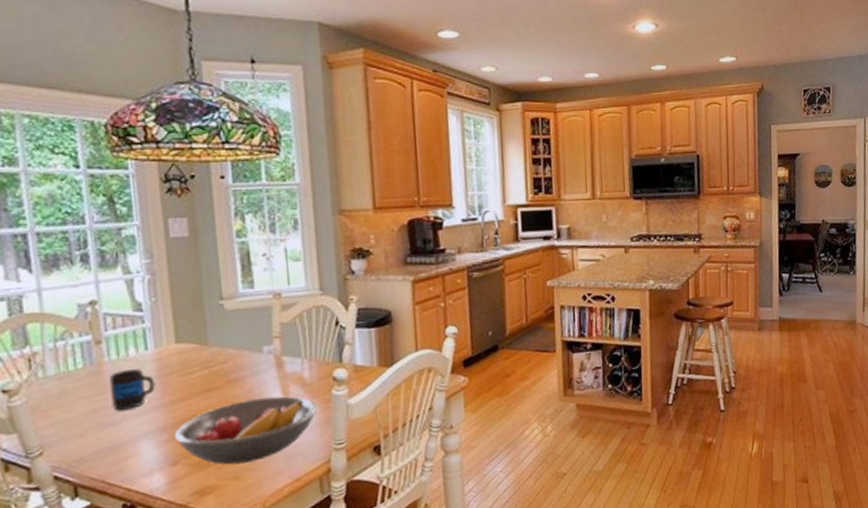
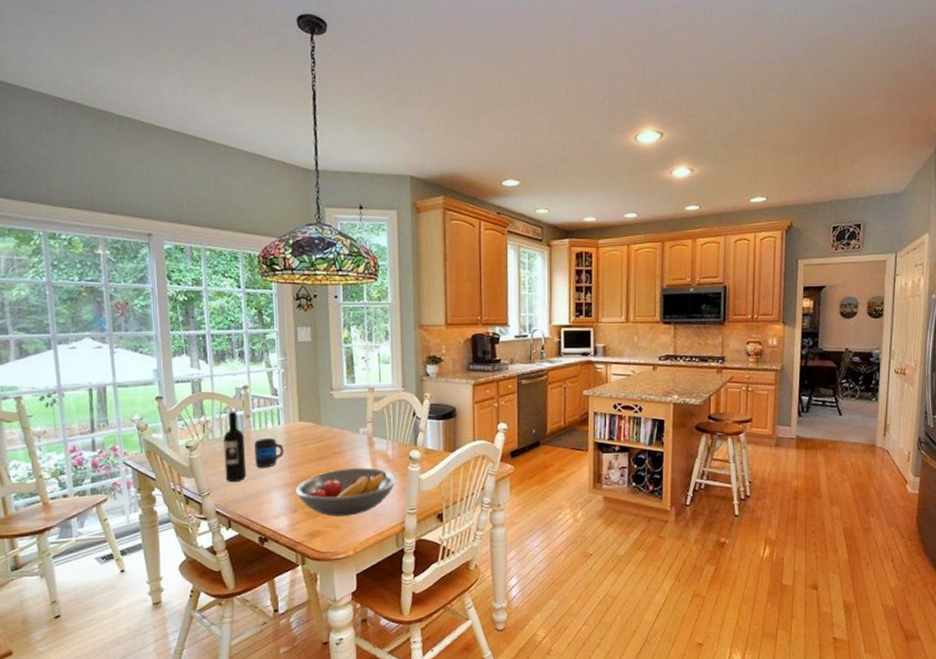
wine bottle: none [61,335,100,435] -> present [223,411,247,483]

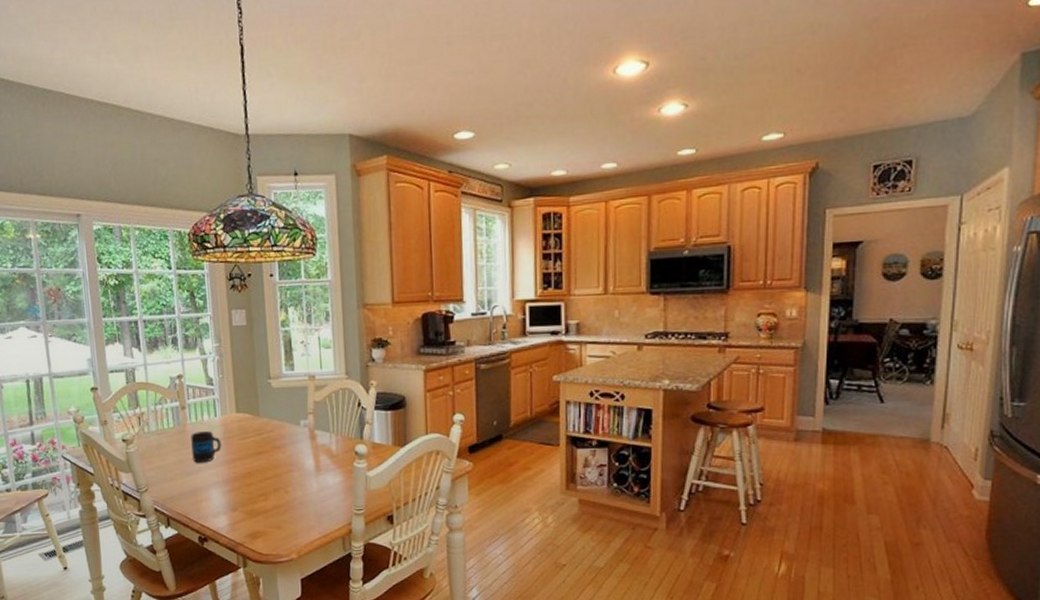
wine bottle: present [223,411,247,483] -> none [159,402,184,478]
fruit bowl: present [295,468,397,517] -> none [234,464,342,516]

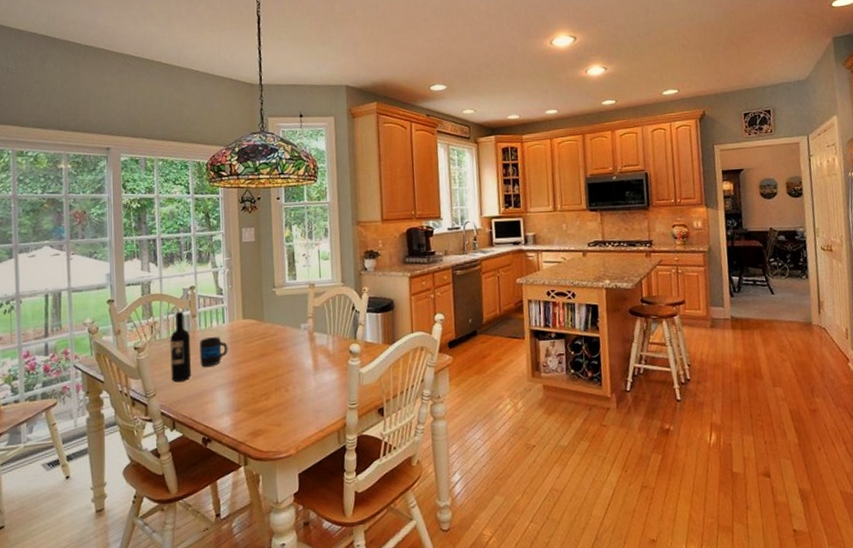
wine bottle: none [159,402,184,478] -> present [170,311,192,383]

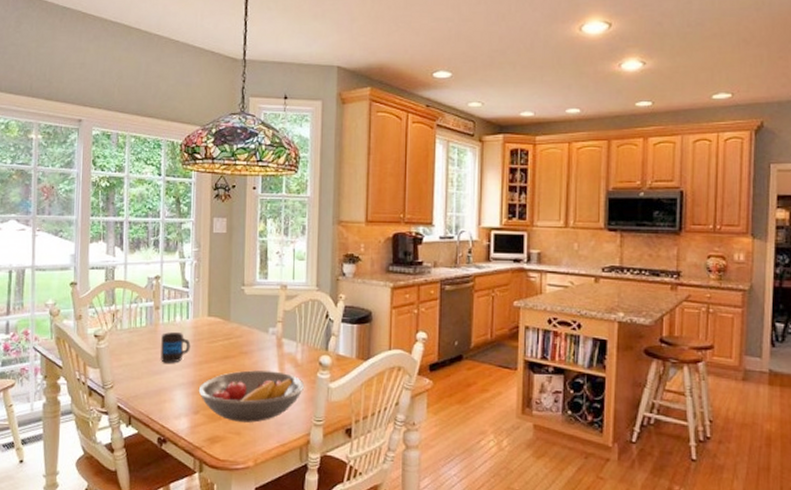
wine bottle: present [170,311,192,383] -> none [130,301,153,377]
fruit bowl: none [238,363,338,414] -> present [198,370,305,423]

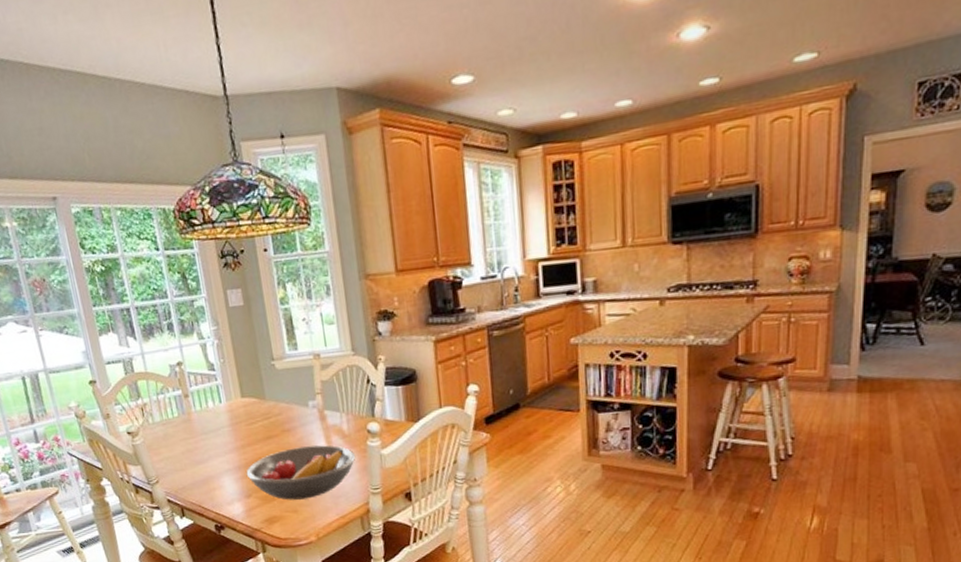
mug: present [161,332,191,363] -> none [197,418,230,451]

